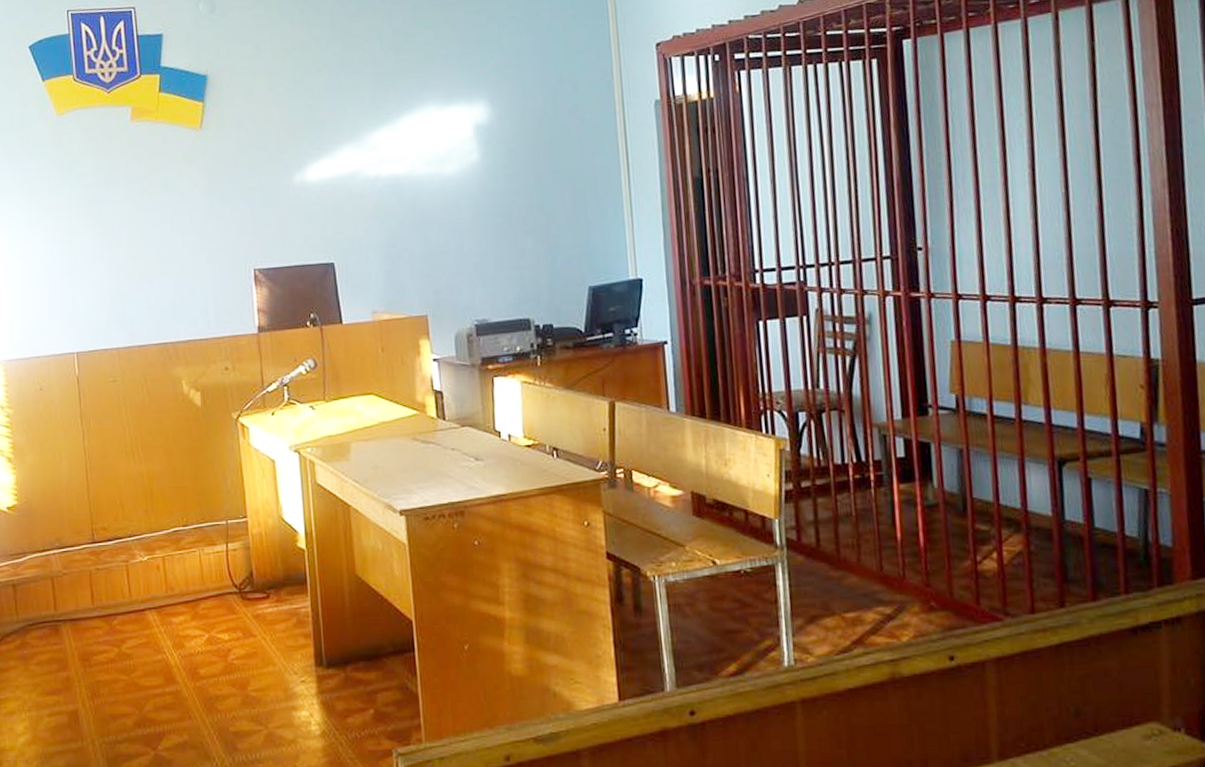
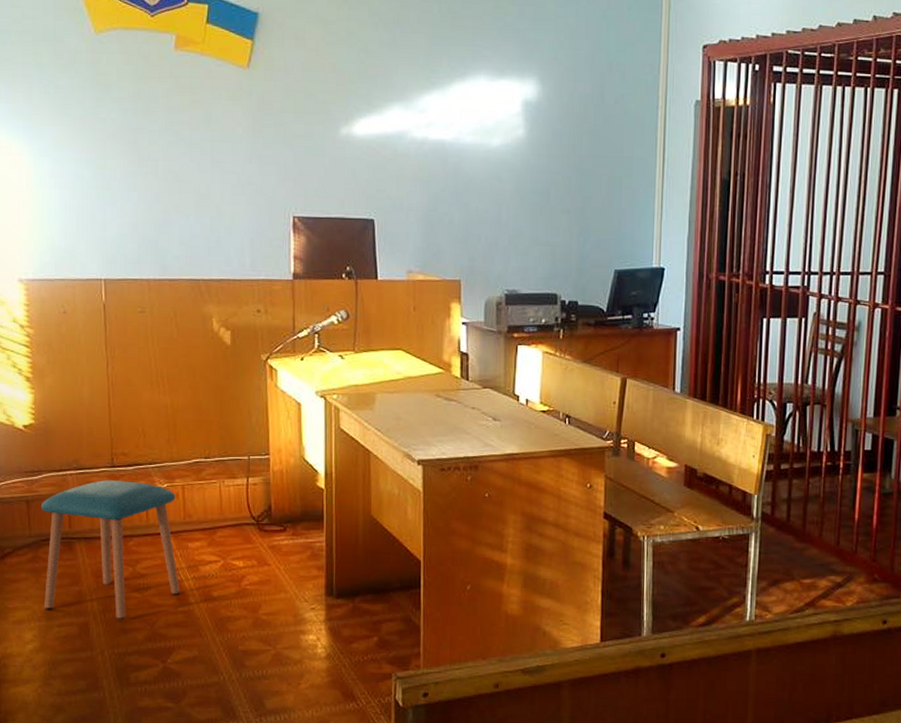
stool: none [27,556,167,706] -> present [41,480,181,620]

